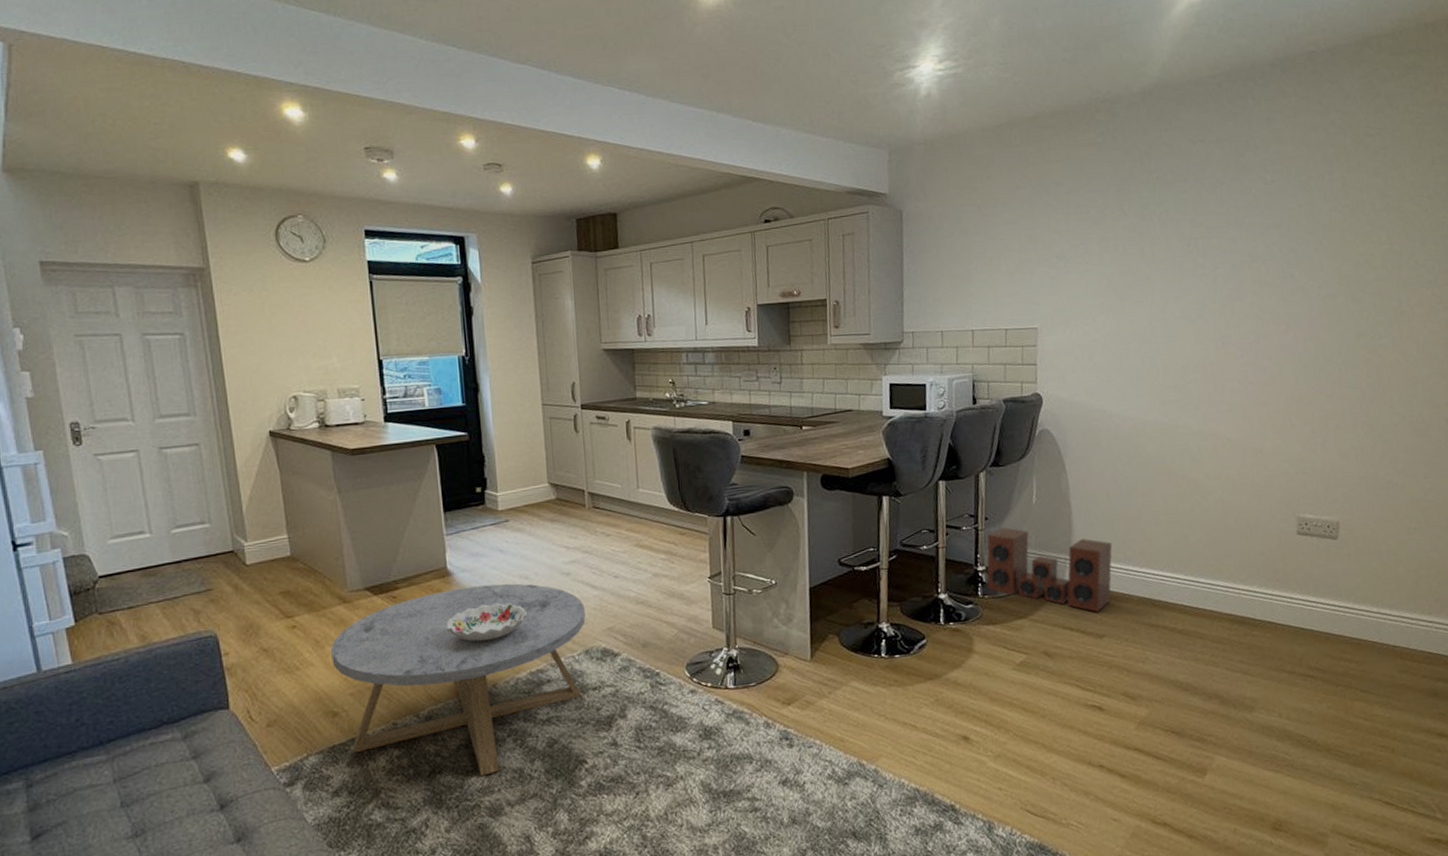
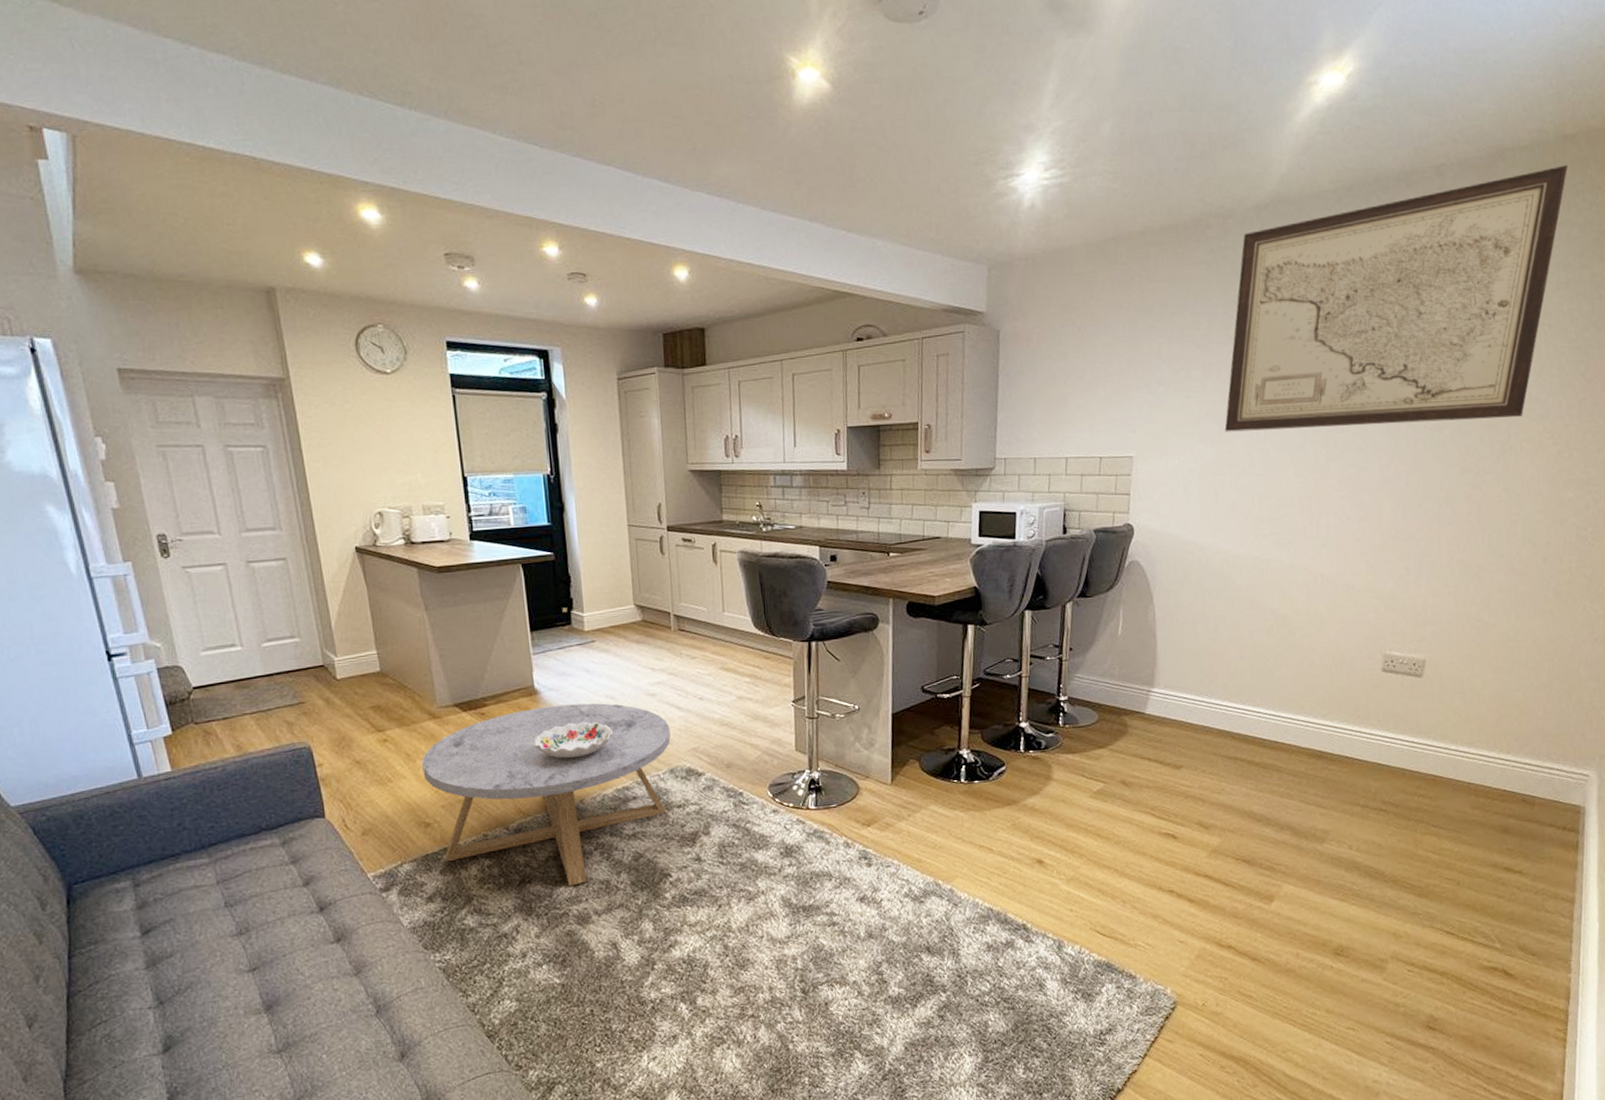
speaker: present [987,527,1113,612] -> none [1068,658,1196,744]
wall art: none [1124,50,1431,303] -> present [1224,165,1568,432]

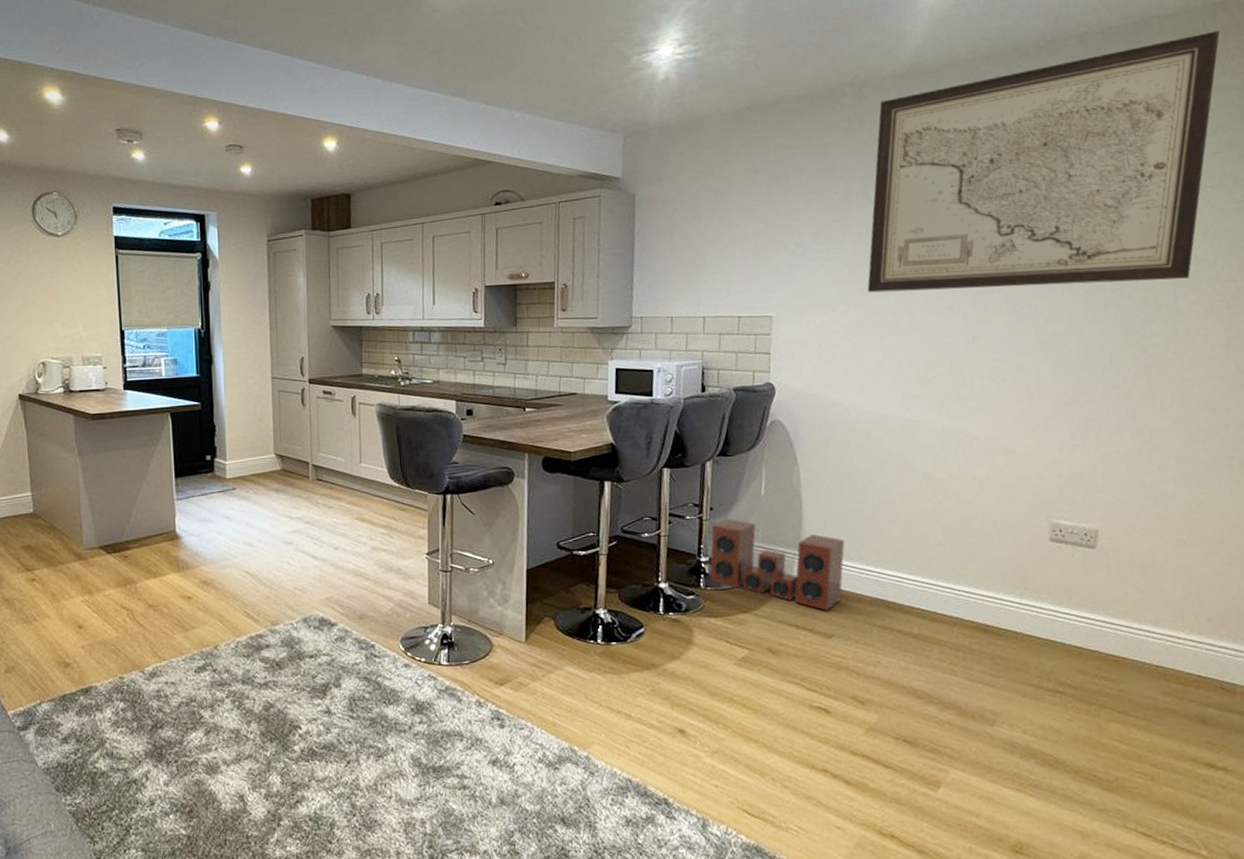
coffee table: present [422,703,671,887] -> none [66,549,305,734]
decorative bowl: present [533,722,614,759] -> none [172,568,250,604]
speaker: none [1068,658,1196,744] -> present [709,519,845,611]

